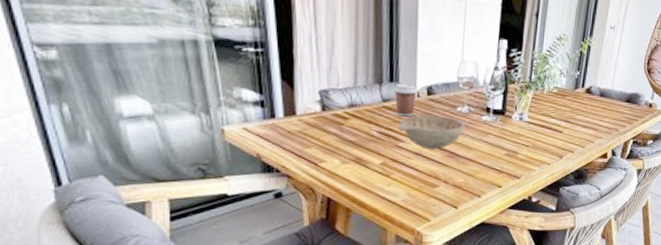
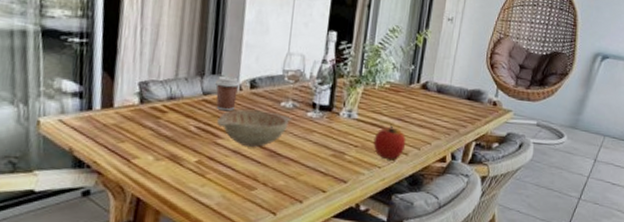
apple: none [543,126,572,158] -> present [373,125,407,161]

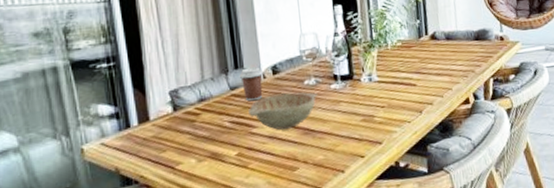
apple: present [373,125,407,161] -> none [397,80,429,113]

